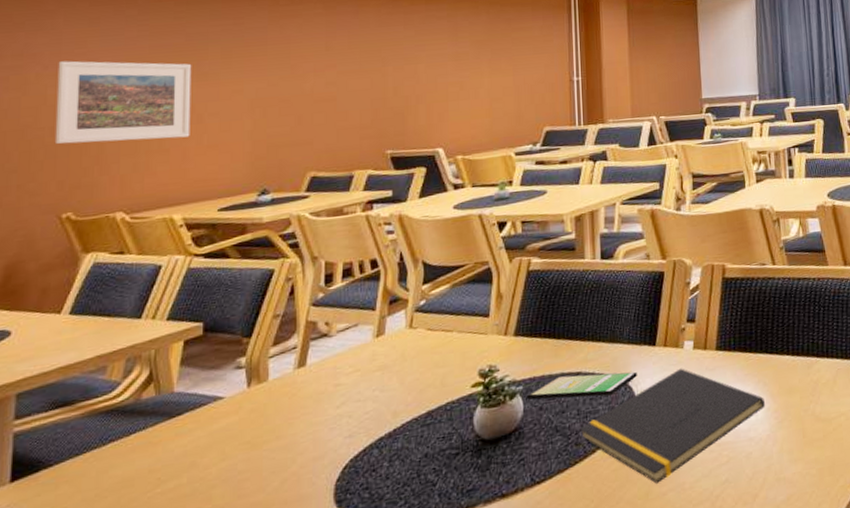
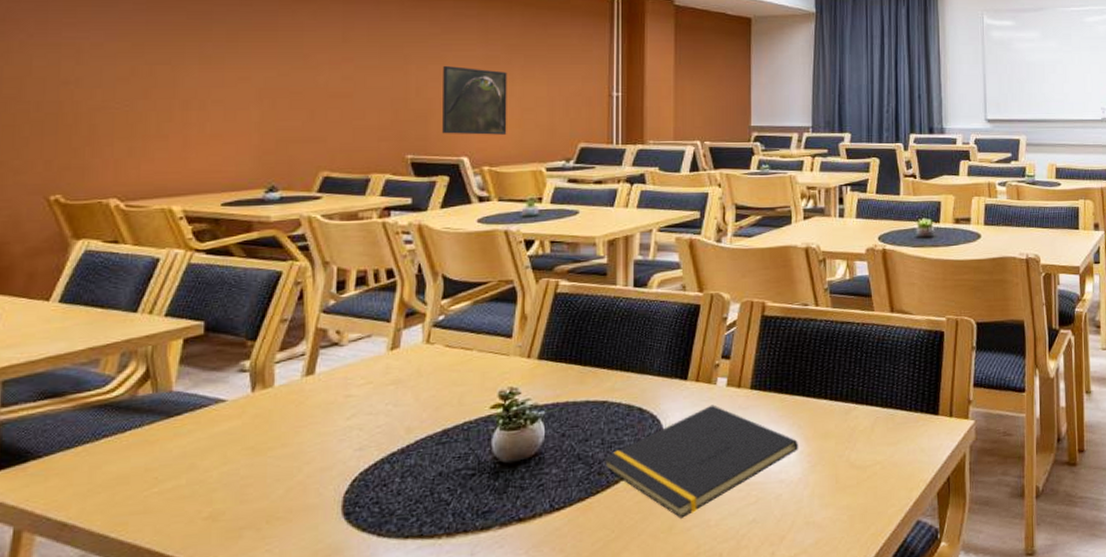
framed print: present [54,60,192,145] -> none [41,30,194,124]
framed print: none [418,64,478,129] -> present [442,65,507,135]
smartphone: present [526,372,637,400] -> none [548,403,666,427]

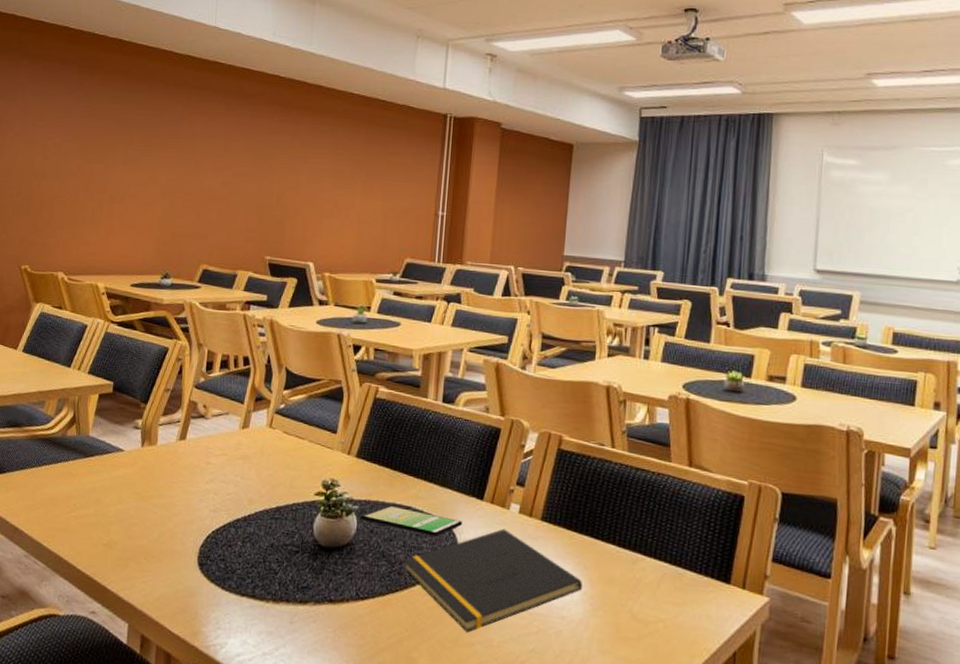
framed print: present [442,65,507,135] -> none [295,176,351,245]
smartphone: none [548,403,666,427] -> present [360,505,462,537]

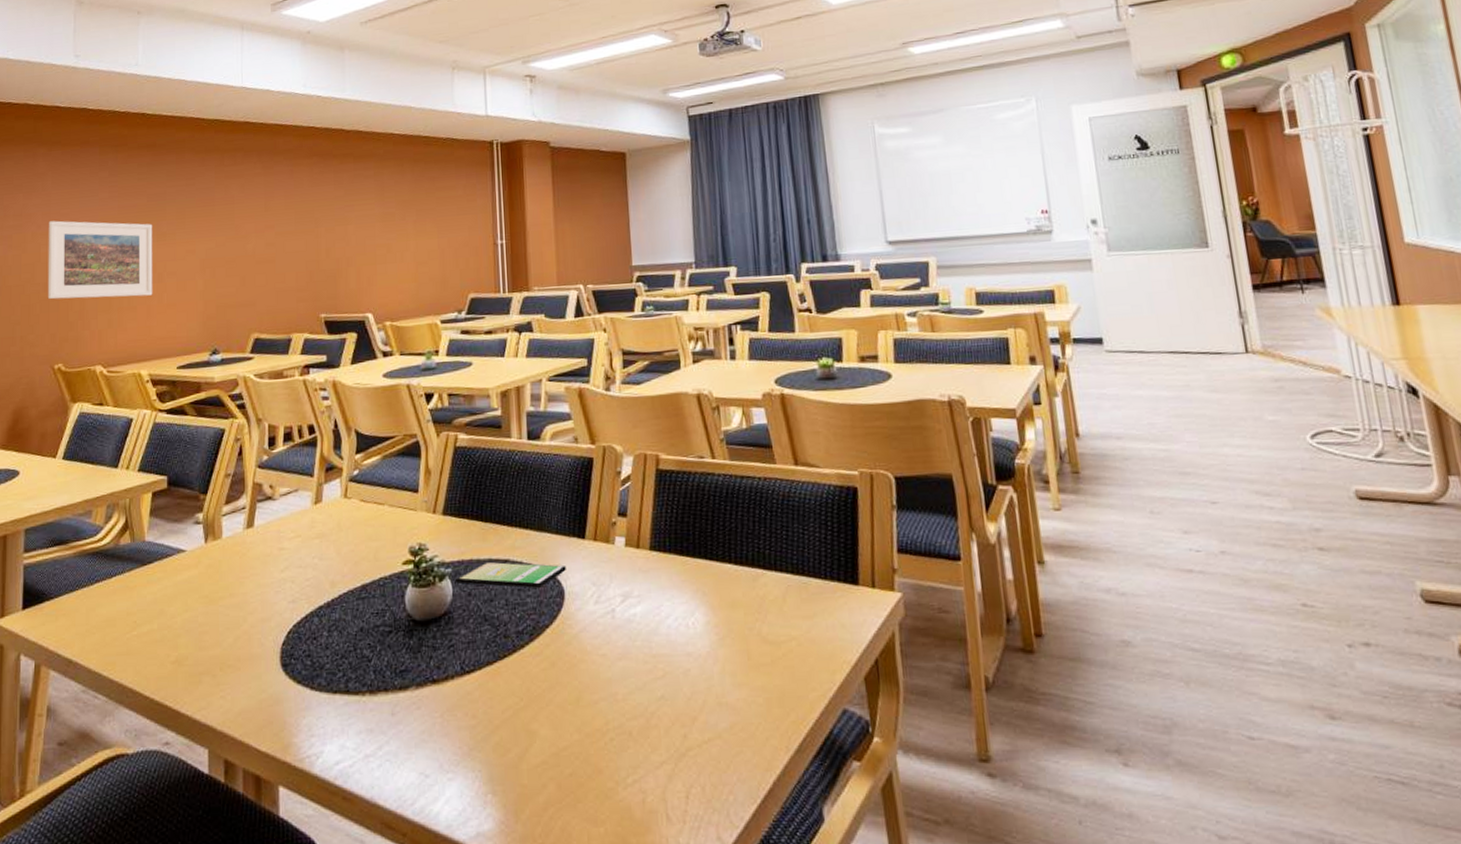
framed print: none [20,131,120,215] -> present [47,220,153,300]
notepad: present [403,528,583,633] -> none [508,566,706,690]

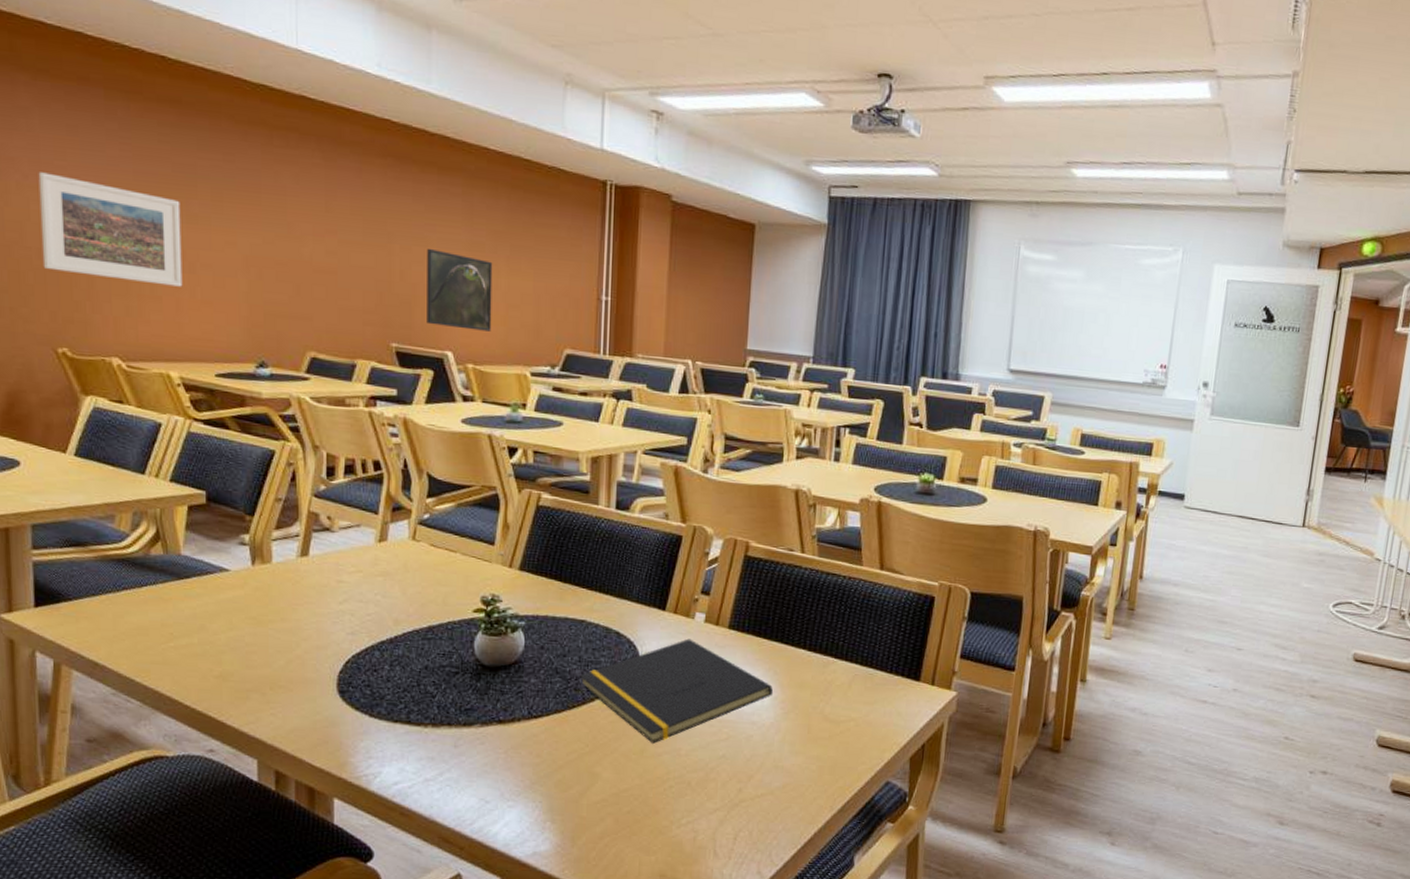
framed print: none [348,225,405,292] -> present [427,248,493,332]
smartphone: present [454,561,566,588] -> none [527,619,643,650]
notepad: none [508,566,706,690] -> present [580,638,774,744]

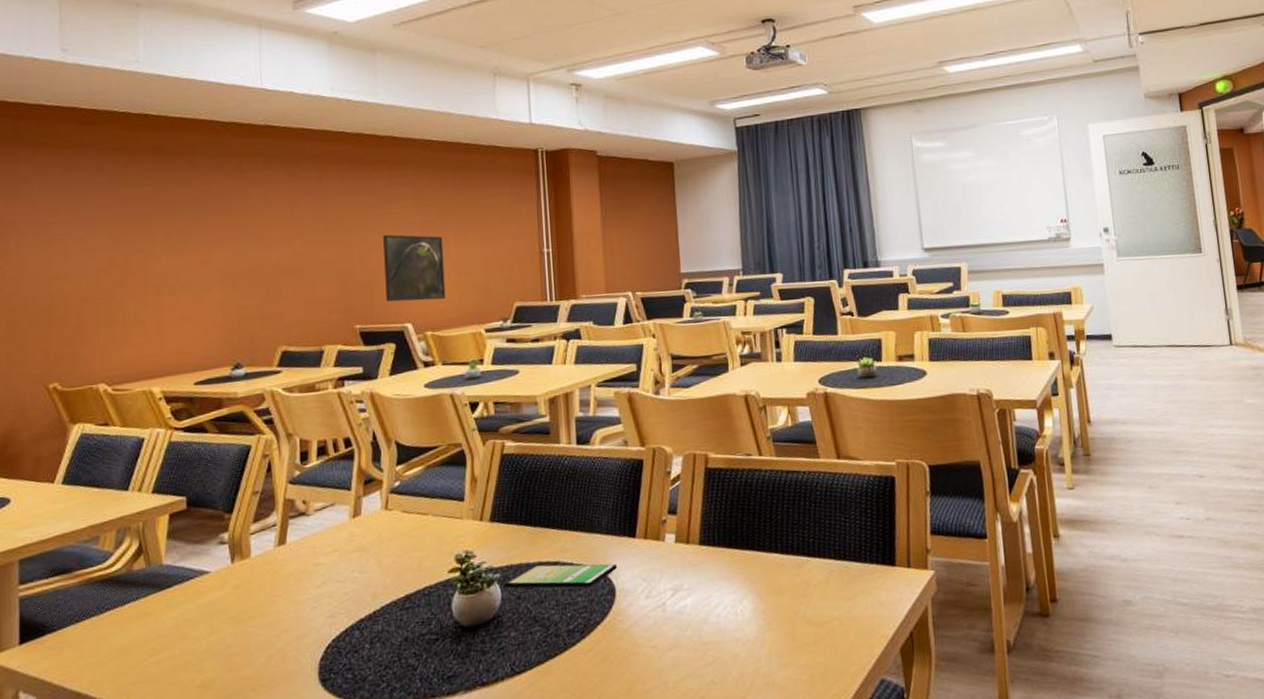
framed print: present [38,172,183,287] -> none [36,229,164,314]
smartphone: none [527,619,643,650] -> present [503,564,617,588]
notepad: present [580,638,774,744] -> none [559,562,753,681]

